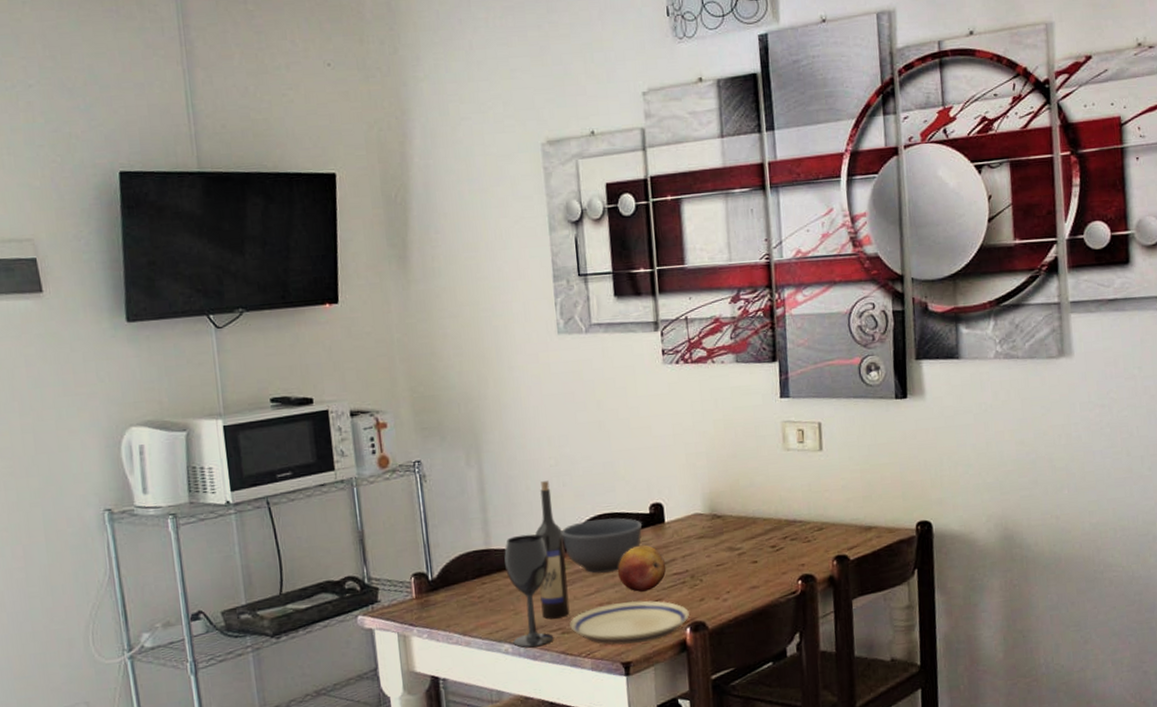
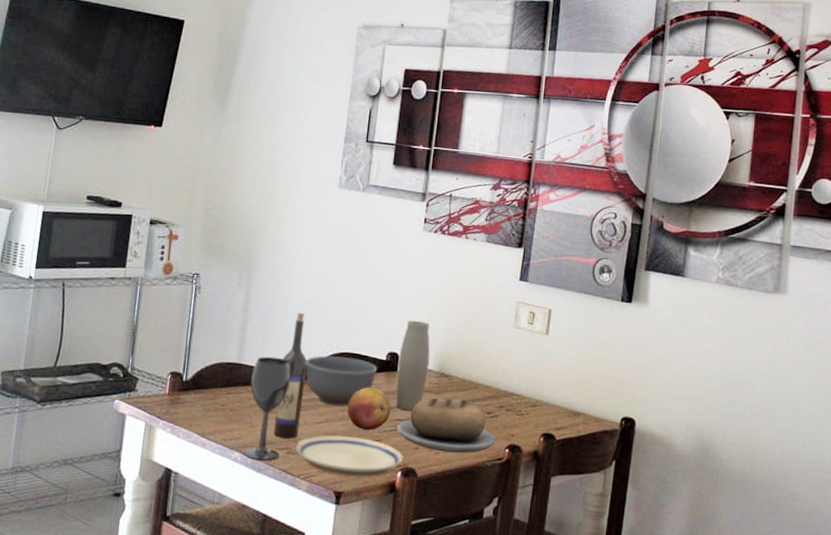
vase: none [663,463,699,563] -> present [396,320,430,411]
bread: none [676,537,787,598] -> present [396,398,496,454]

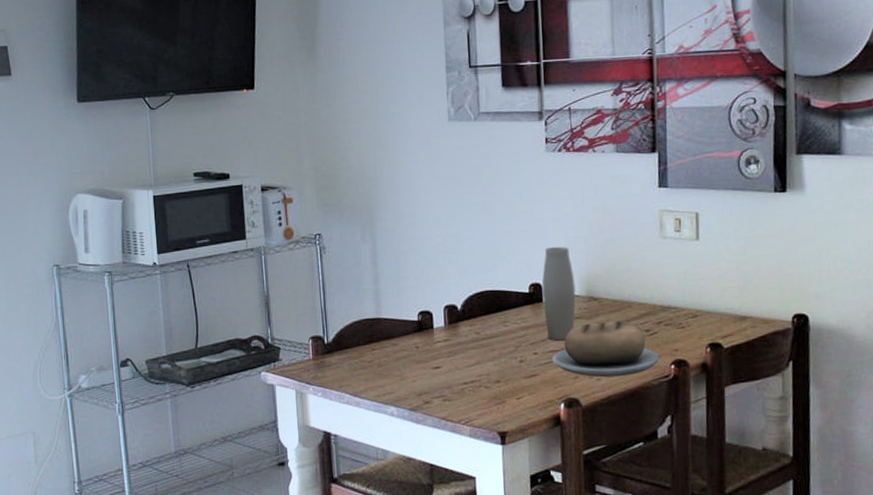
wine glass: present [243,356,291,461] -> none [393,306,436,412]
wine bottle: present [273,313,308,439] -> none [422,257,451,387]
plate: present [295,435,403,477] -> none [451,374,564,415]
bowl: present [305,355,378,406] -> none [446,295,522,346]
fruit: present [347,387,391,430] -> none [496,322,543,366]

